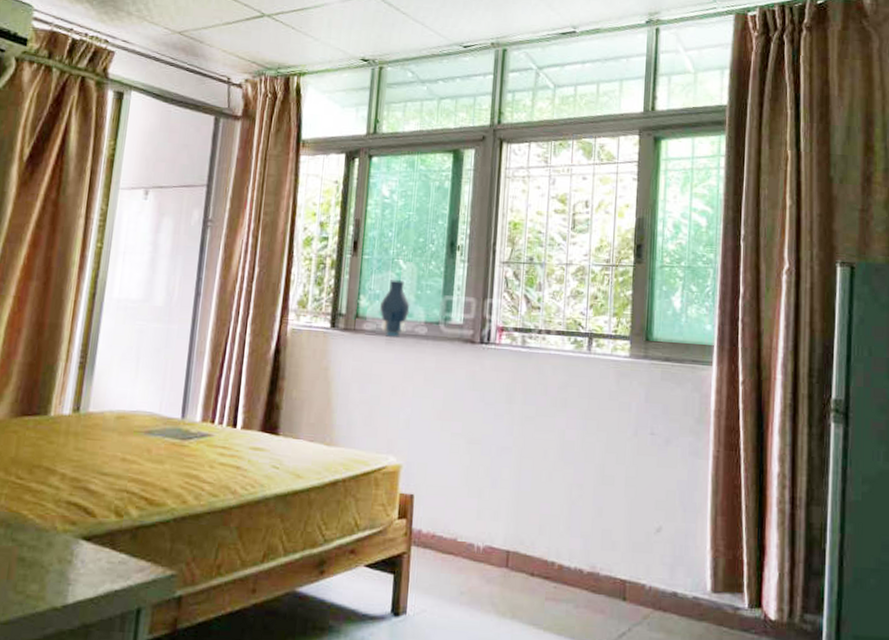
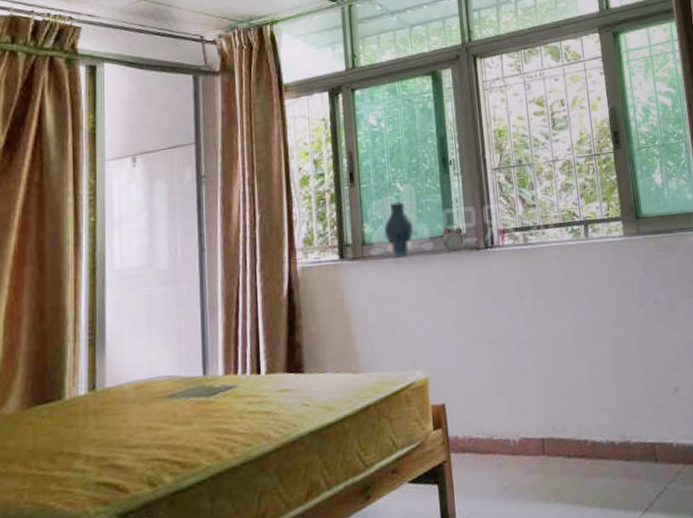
alarm clock: none [438,312,461,343] -> present [442,224,464,253]

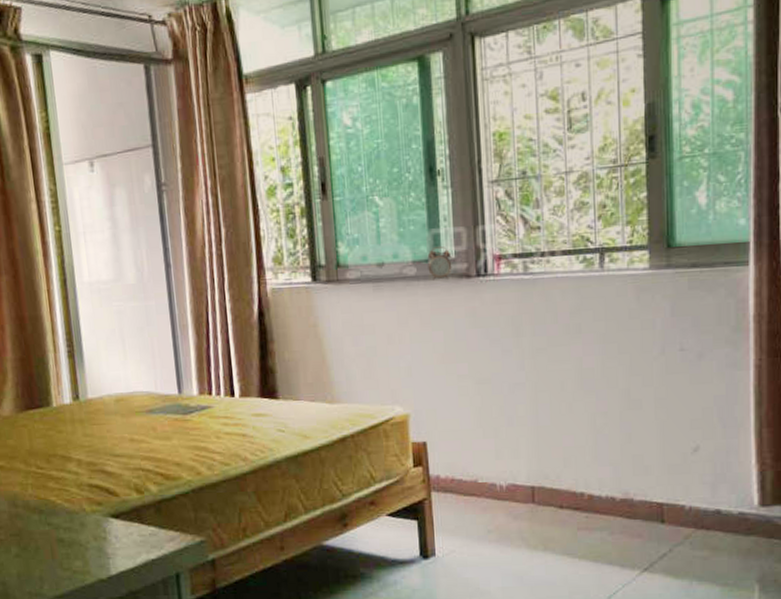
vase: present [383,202,414,259] -> none [360,219,394,284]

